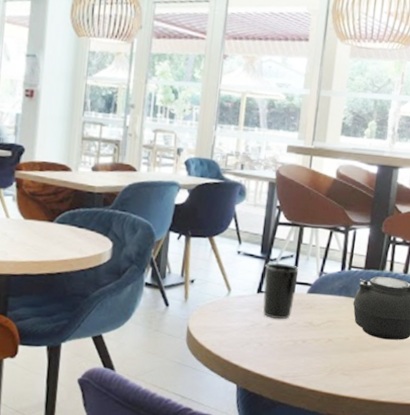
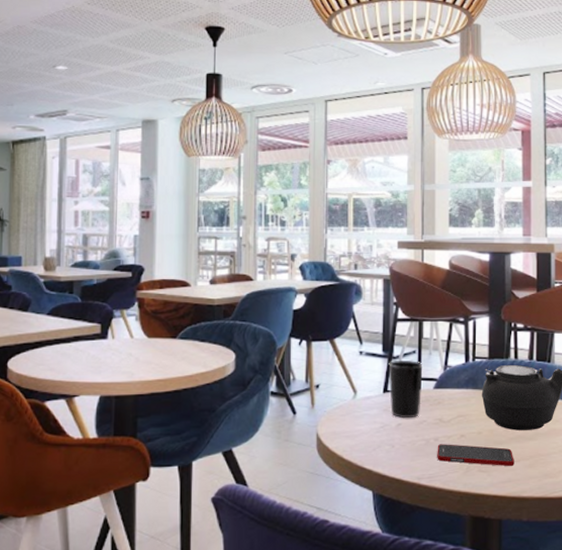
cell phone: none [303,346,377,373] -> present [437,444,514,467]

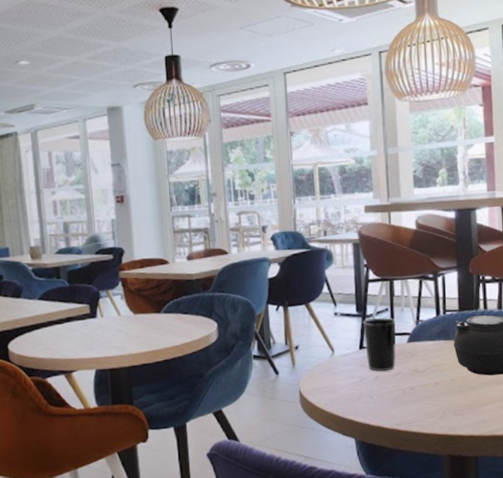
cell phone: present [437,444,514,467] -> none [413,392,488,409]

